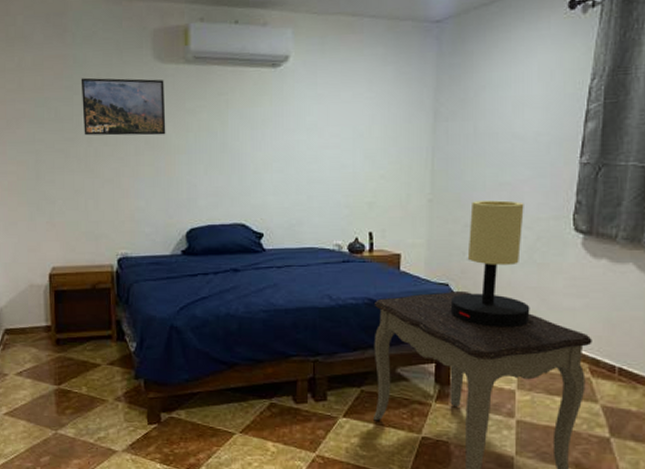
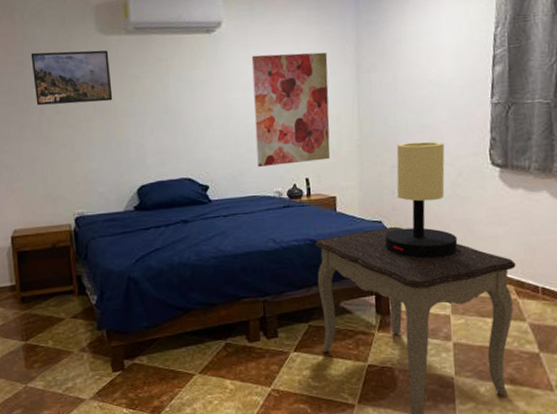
wall art: none [318,94,403,216] -> present [251,52,330,167]

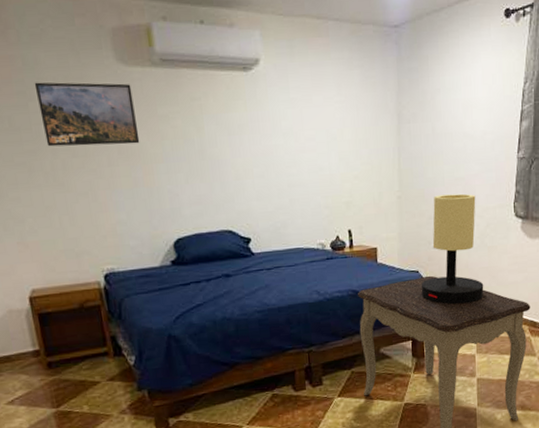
wall art: present [251,52,330,167] -> none [292,98,372,218]

